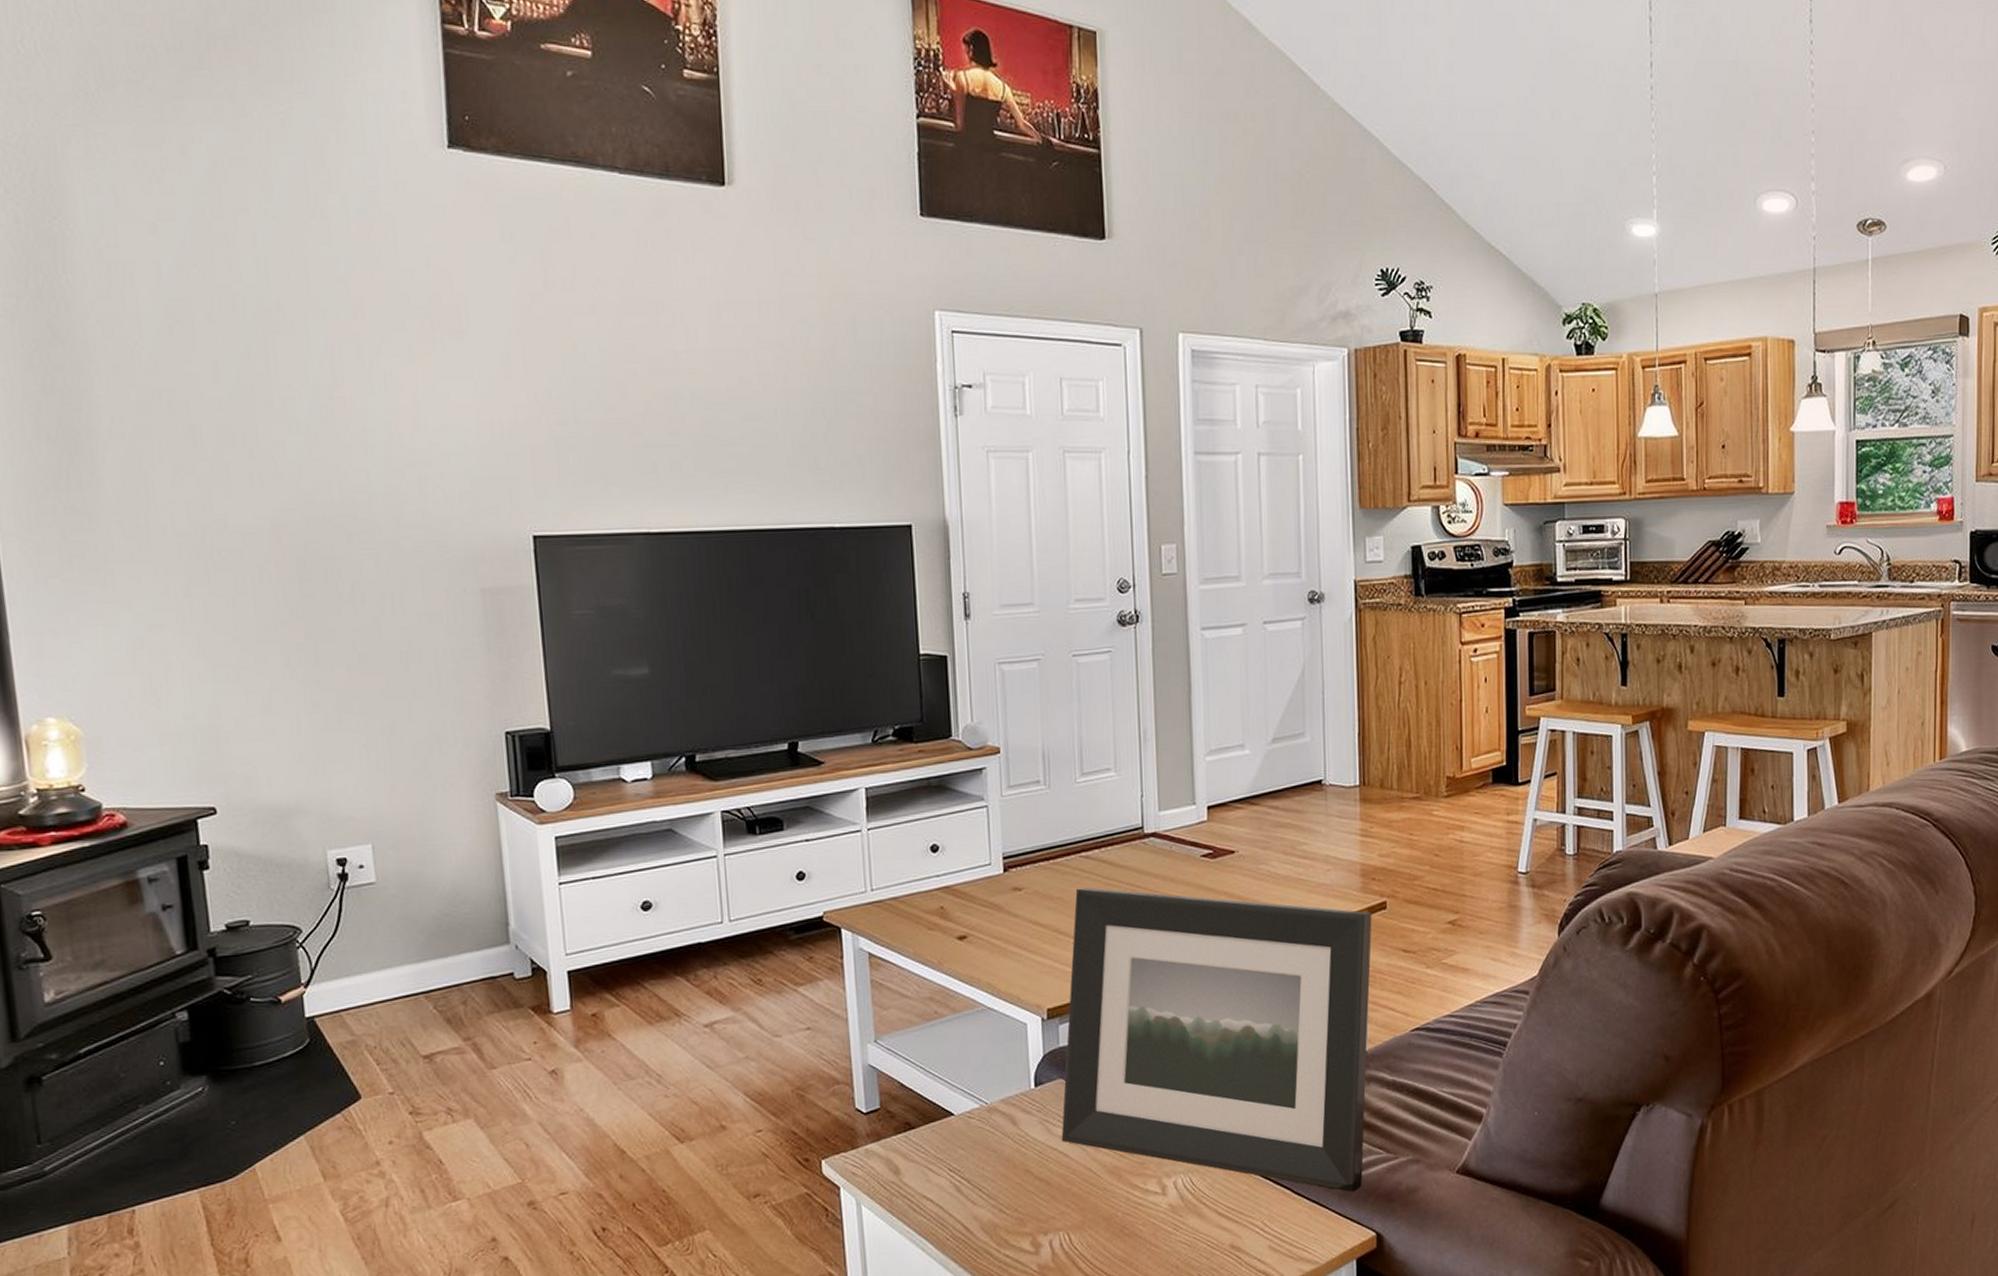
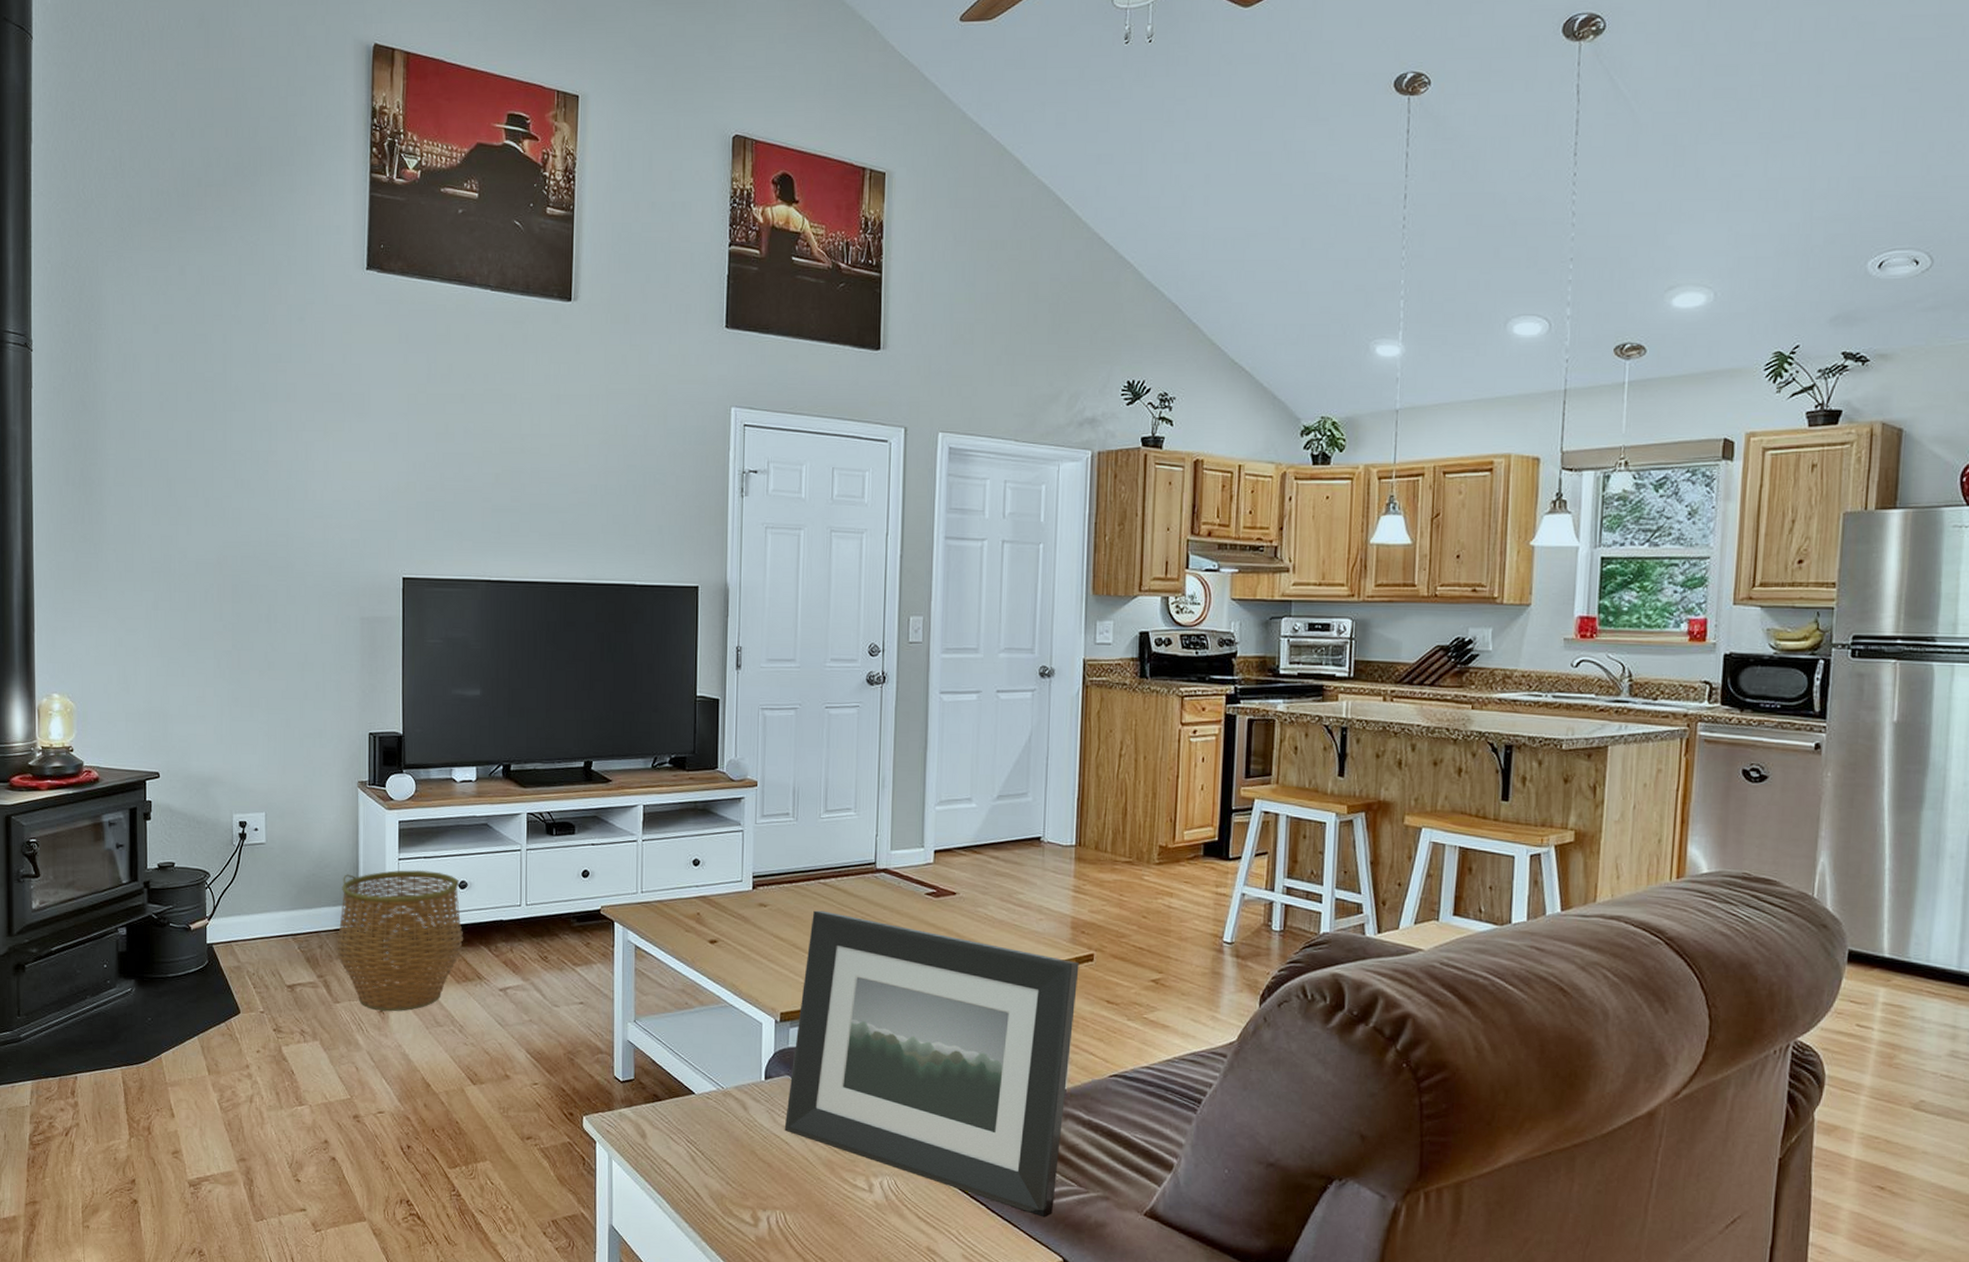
basket: none [485,893,654,1071] -> present [337,870,464,1011]

